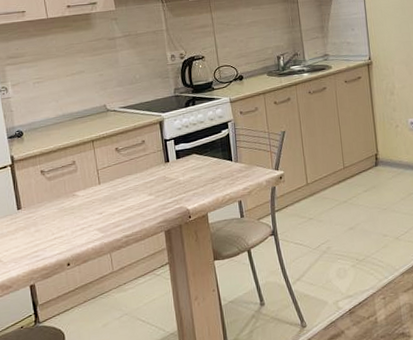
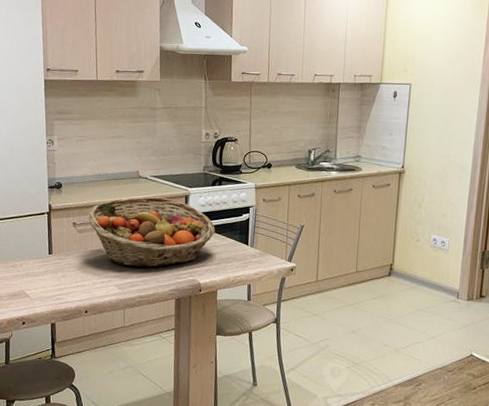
fruit basket: none [56,127,196,207] -> present [88,196,216,268]

